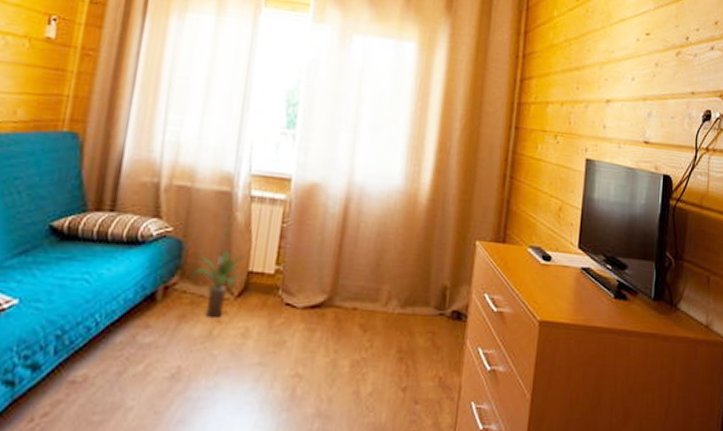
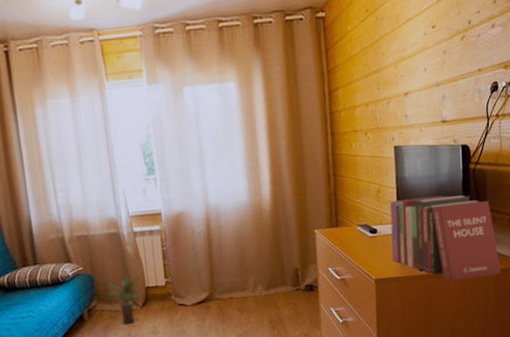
books: none [564,225,694,346] -> present [390,195,502,281]

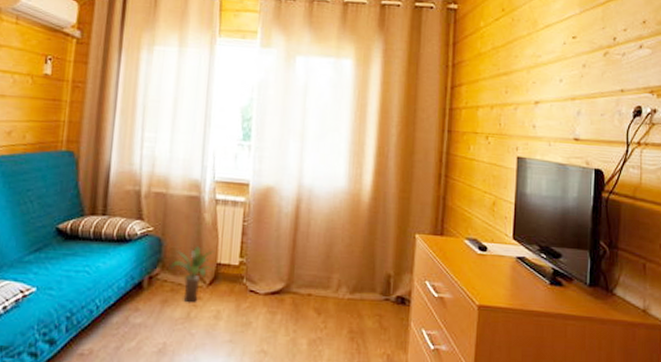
books: present [390,195,502,281] -> none [501,218,632,329]

